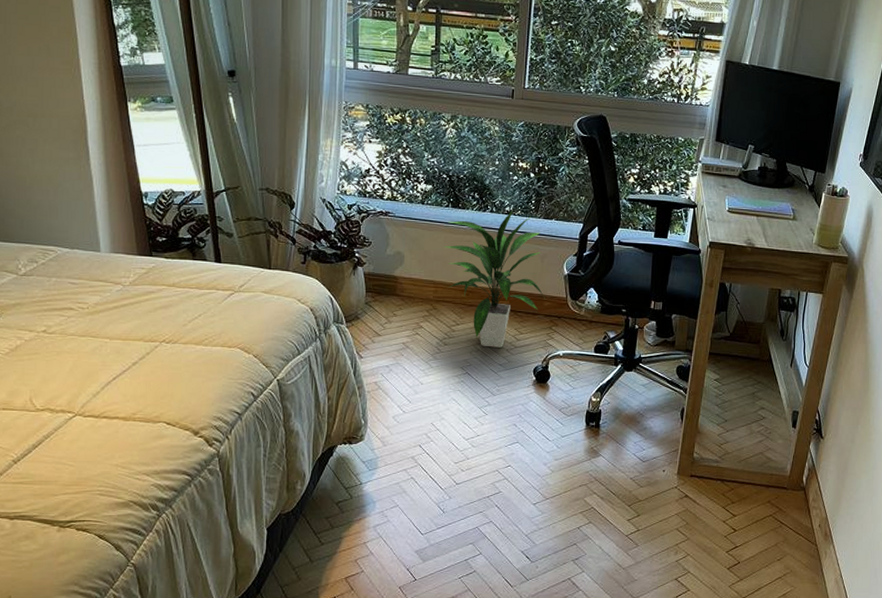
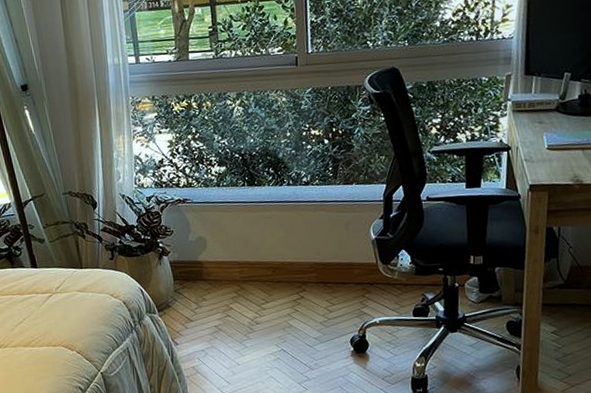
indoor plant: present [444,210,545,348] -> none [244,180,354,322]

